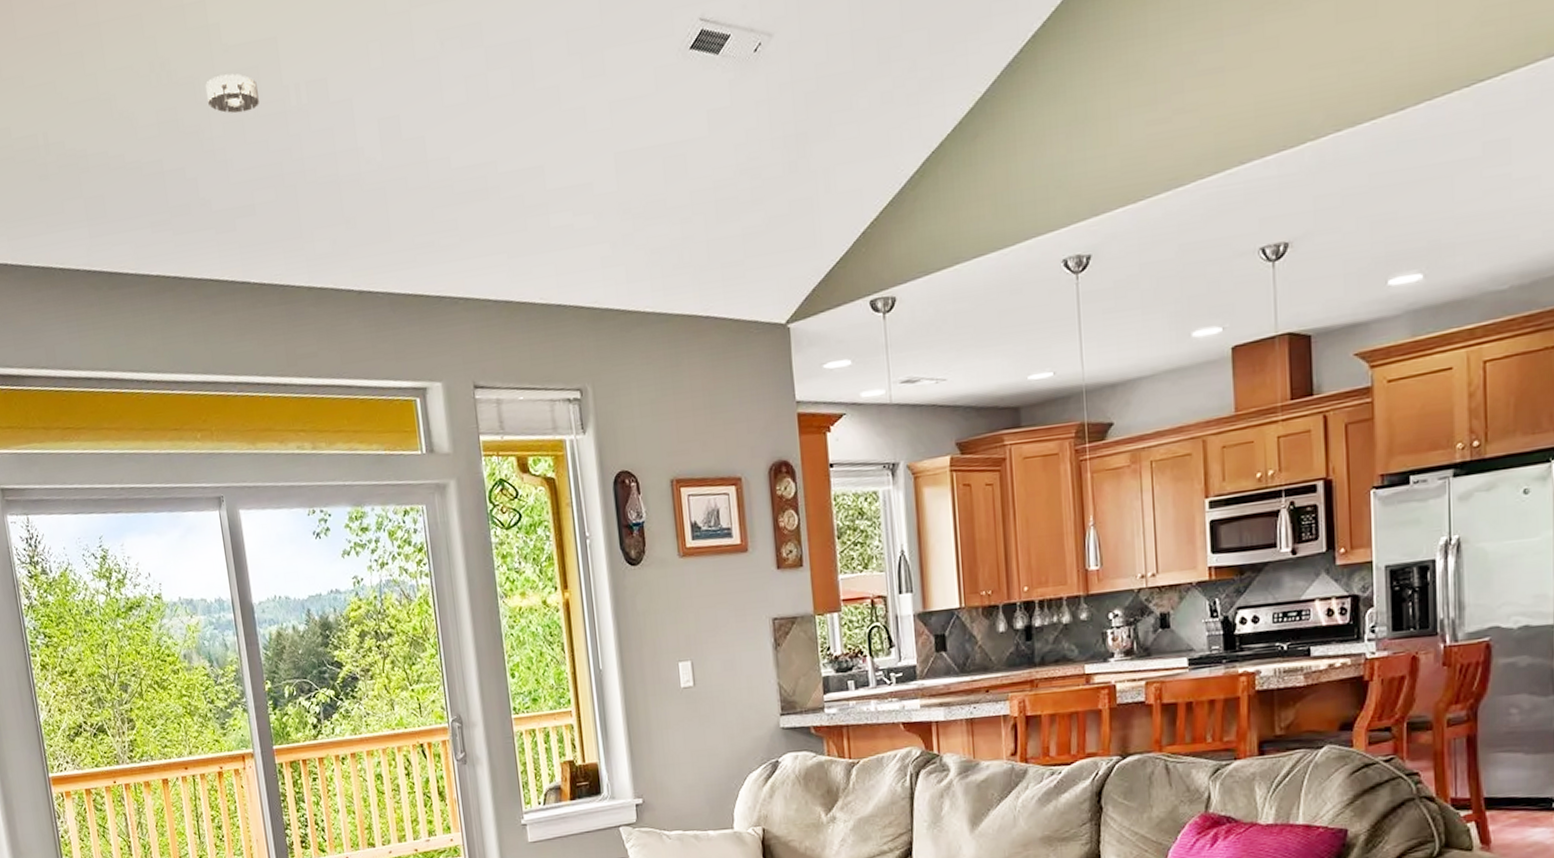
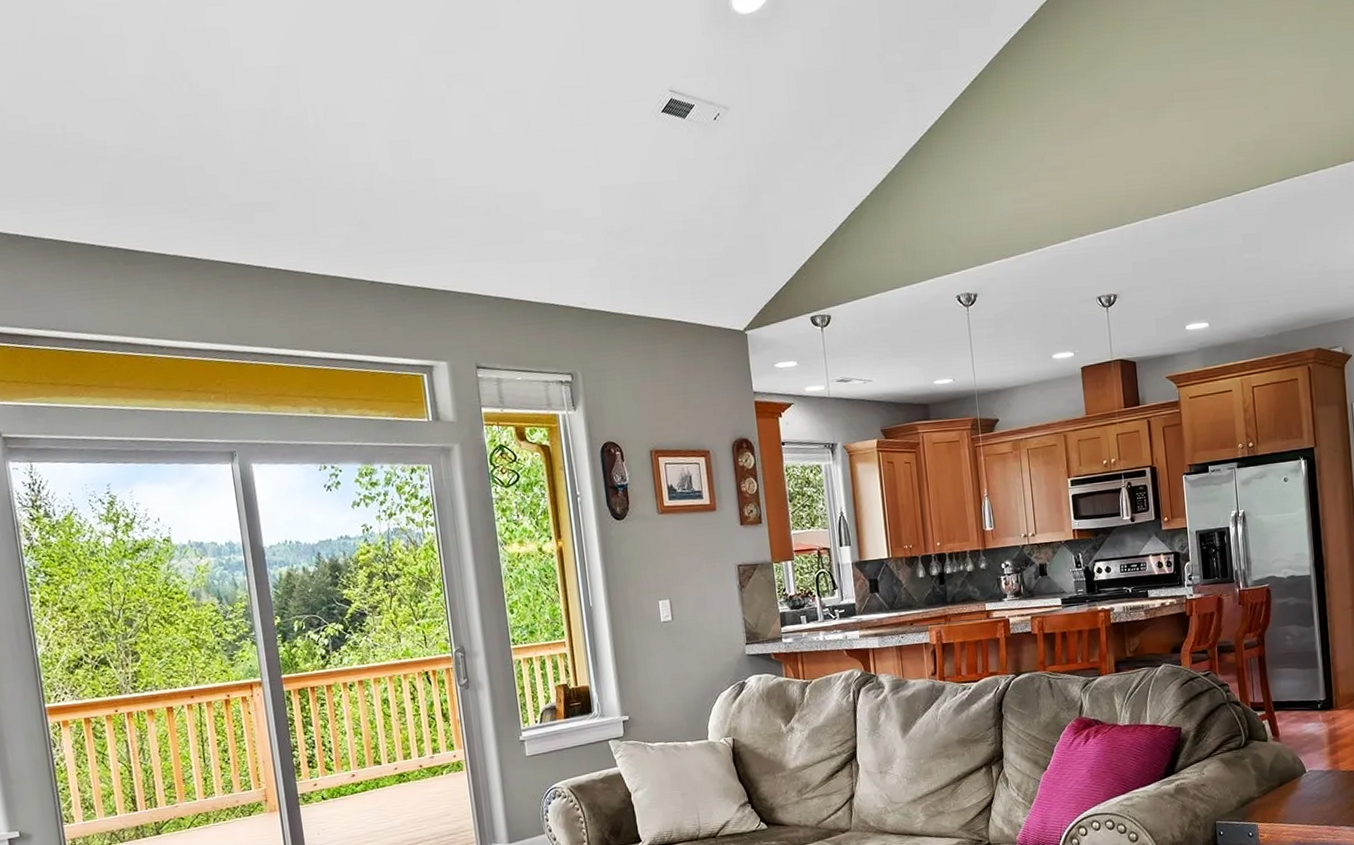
smoke detector: present [206,73,259,114] -> none [227,90,278,124]

